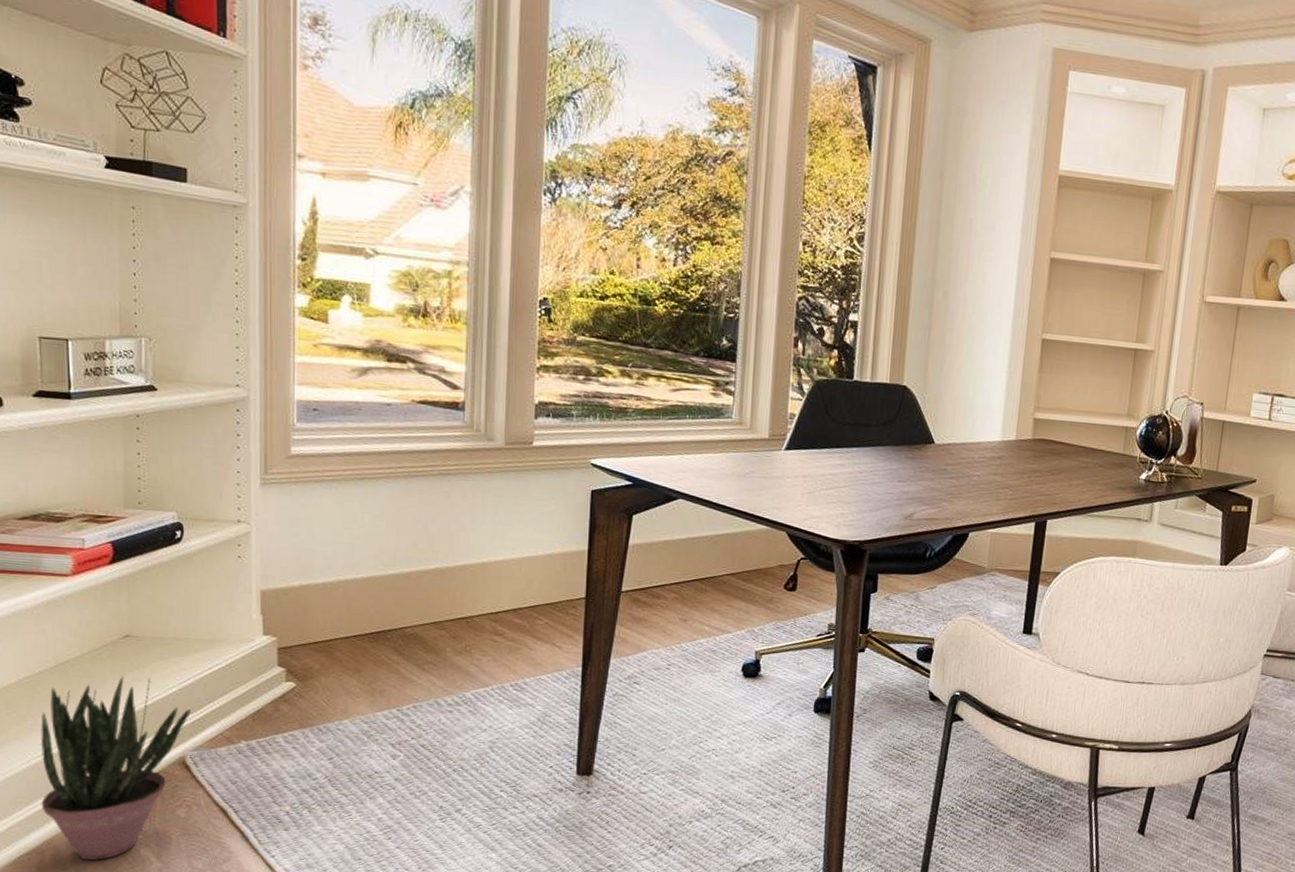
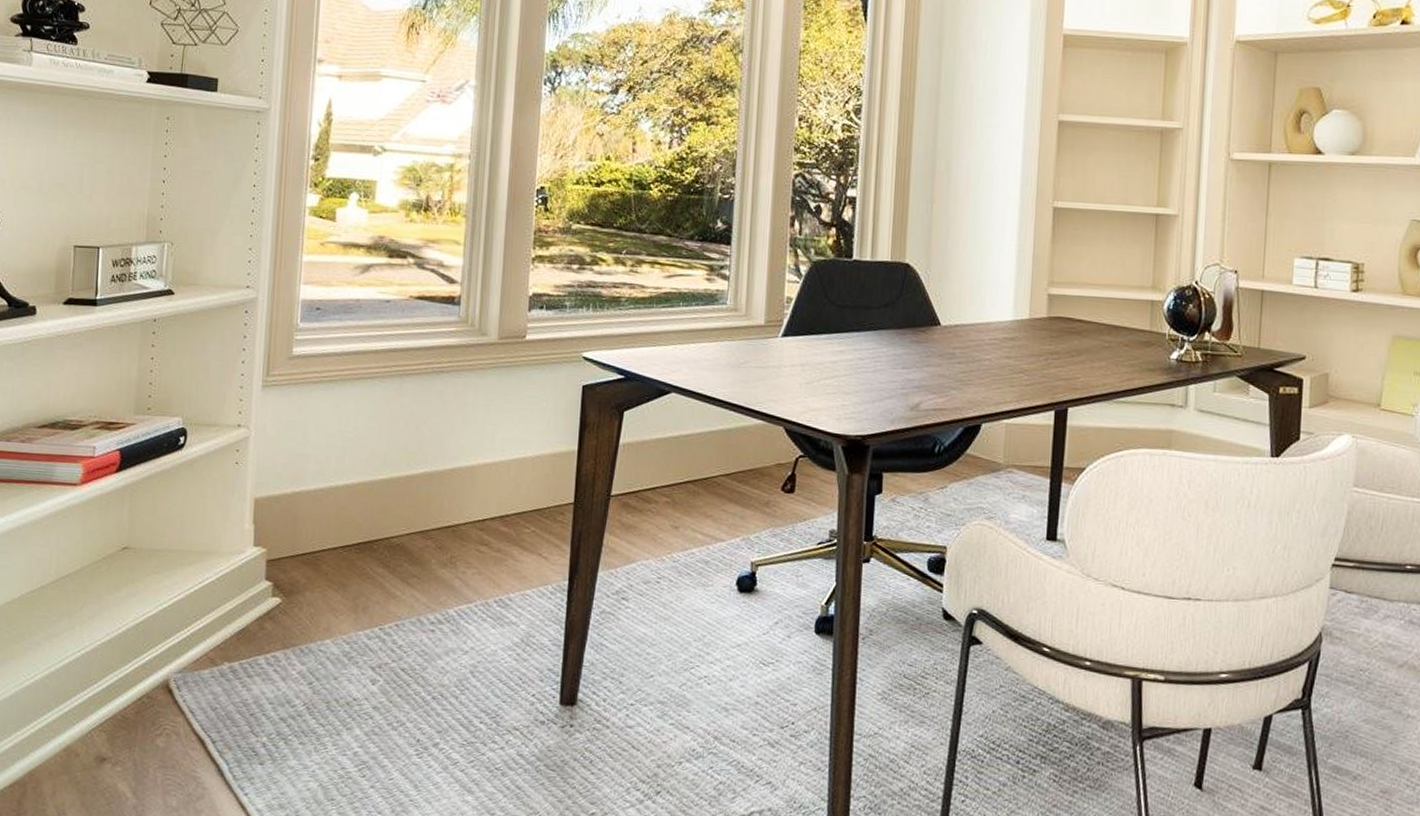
potted plant: present [40,676,191,861] -> none [29,591,179,795]

